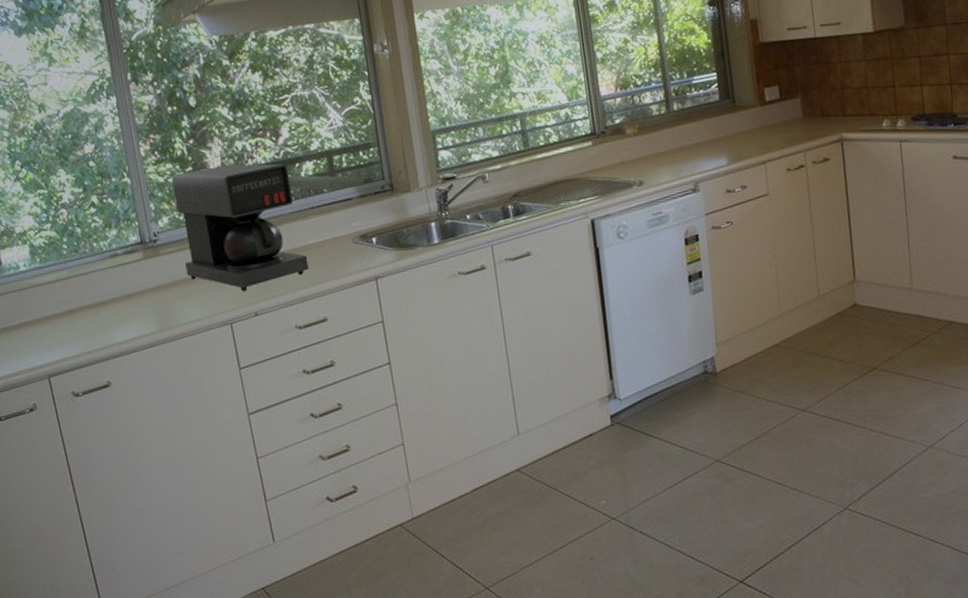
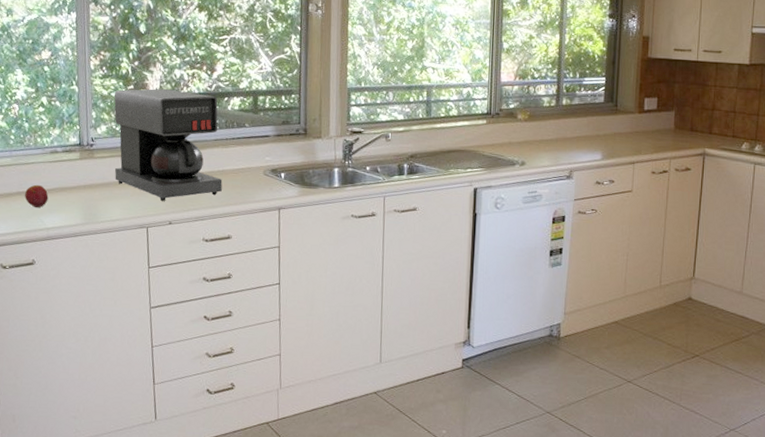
fruit: none [88,295,115,322] -> present [25,184,49,208]

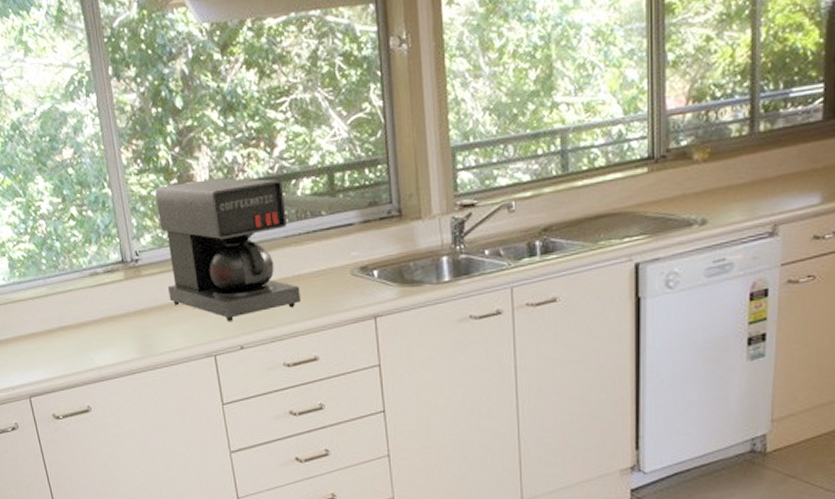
fruit: present [25,184,49,208] -> none [68,315,95,345]

